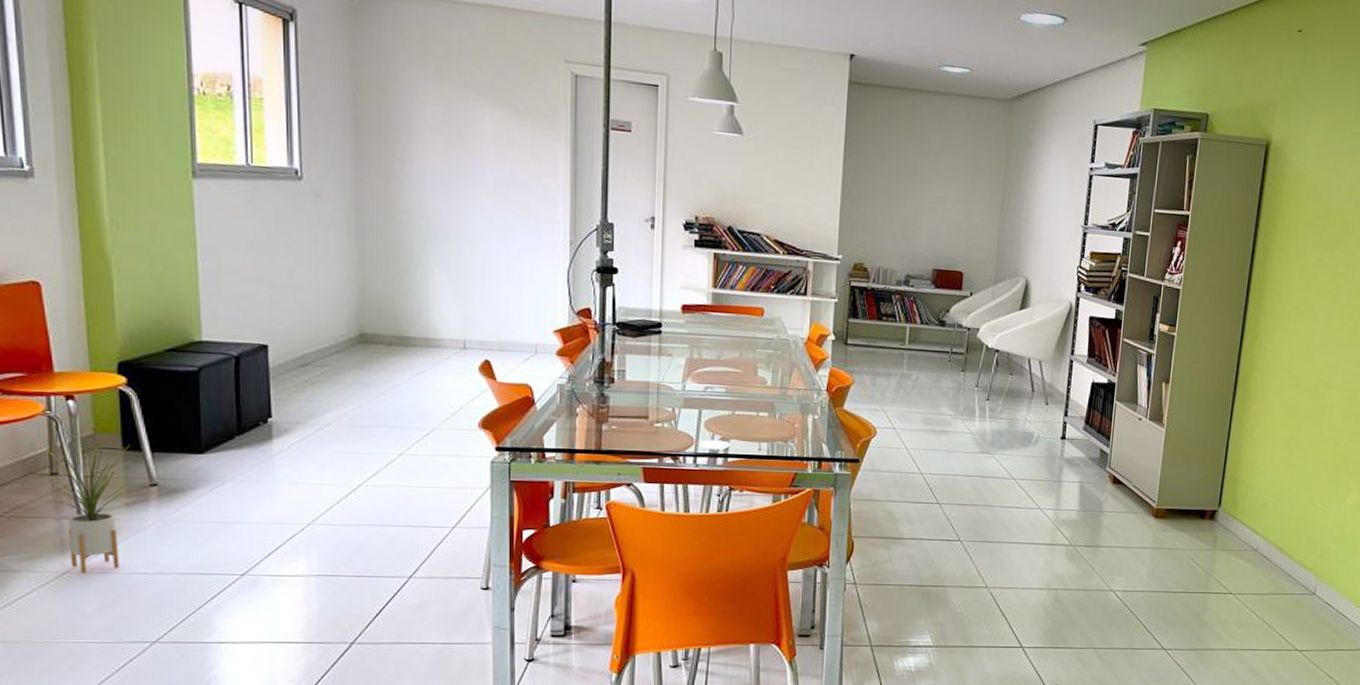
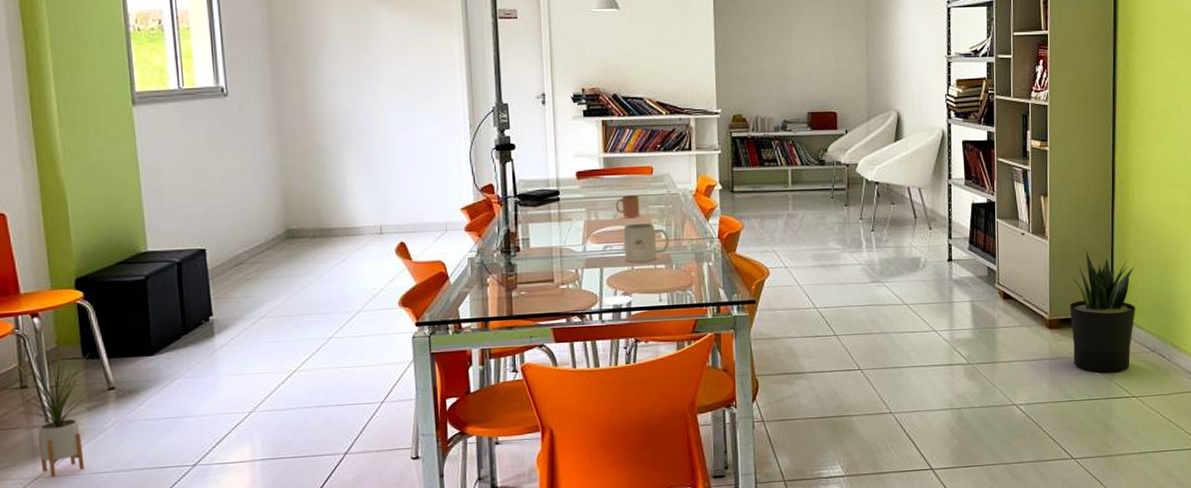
cup: none [720,335,747,361] -> present [615,195,640,218]
mug: none [725,366,775,410] -> present [623,223,670,264]
planter: none [1176,443,1247,568] -> present [1069,251,1136,373]

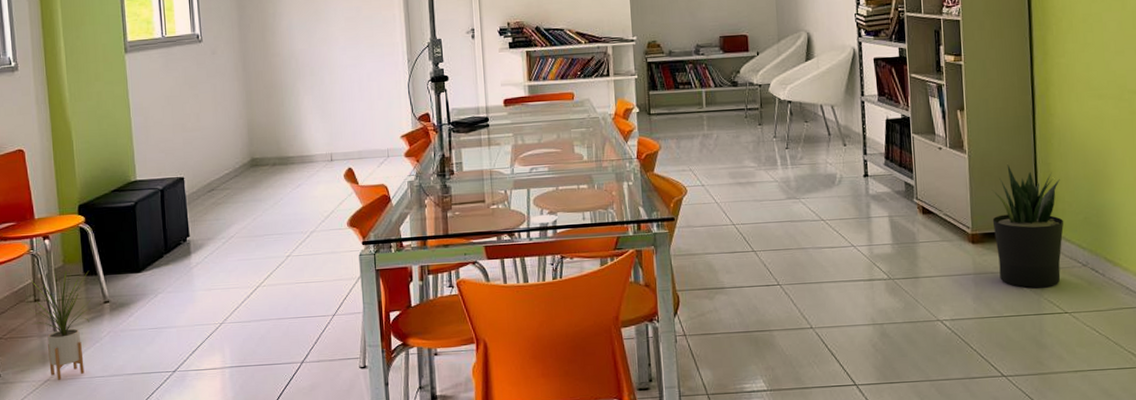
cup: present [615,195,640,218] -> none [540,119,563,142]
mug: present [623,223,670,264] -> none [548,145,591,185]
books: present [747,115,775,138] -> none [661,40,688,63]

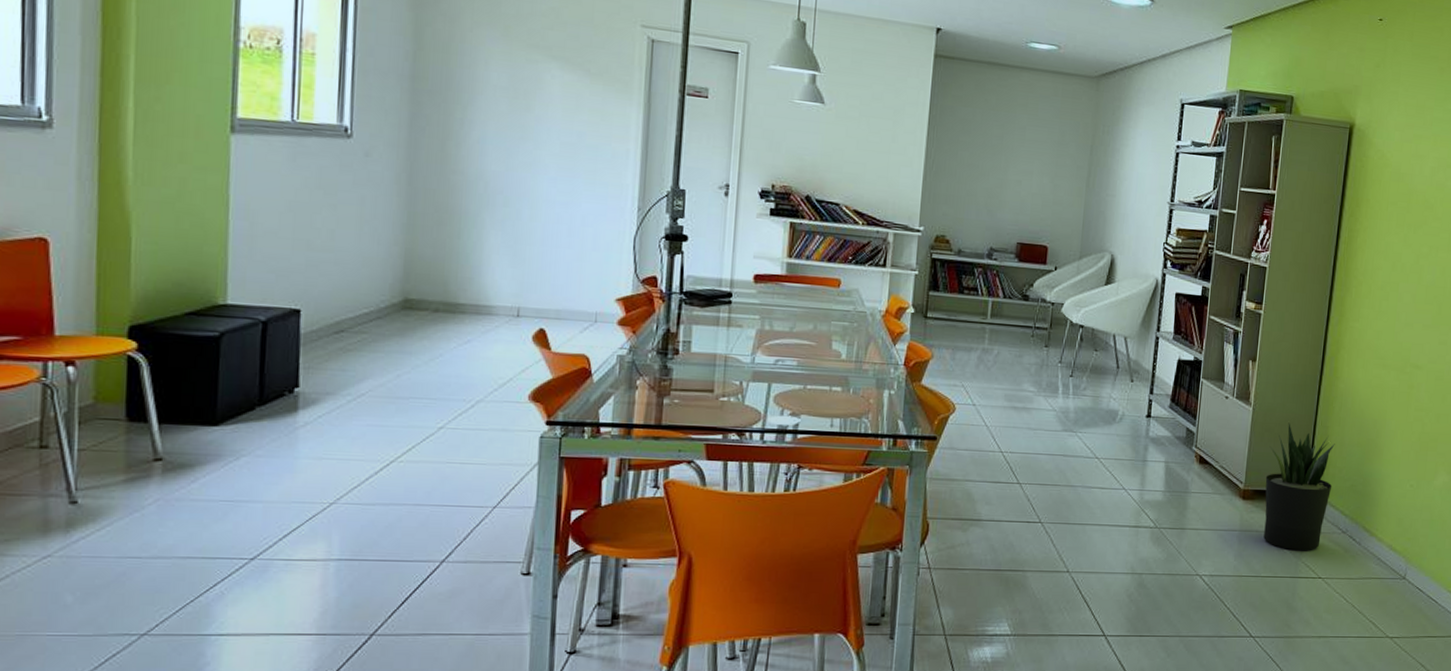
house plant: present [28,263,94,380] -> none [28,402,138,557]

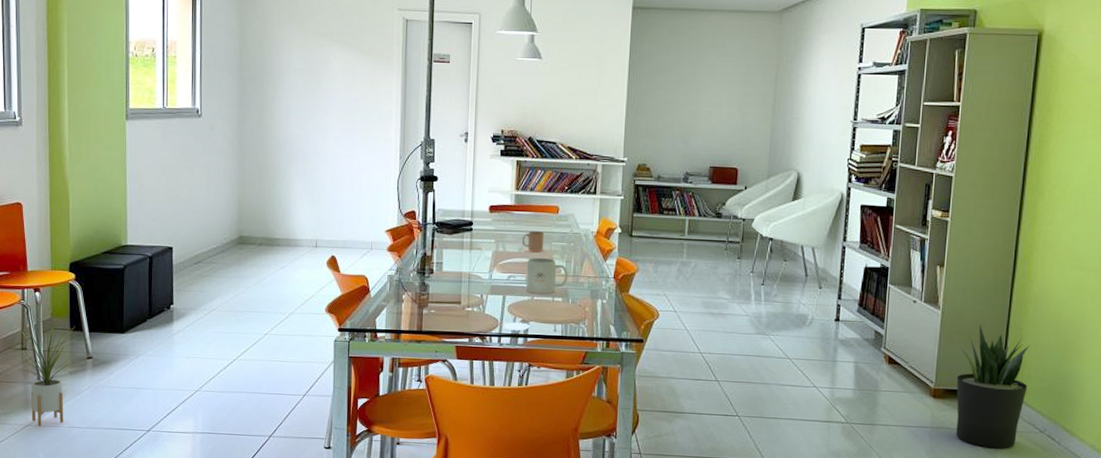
house plant: none [28,402,138,557] -> present [15,317,78,426]
cup: none [793,307,822,333] -> present [522,231,544,253]
mug: none [797,338,850,384] -> present [526,257,569,295]

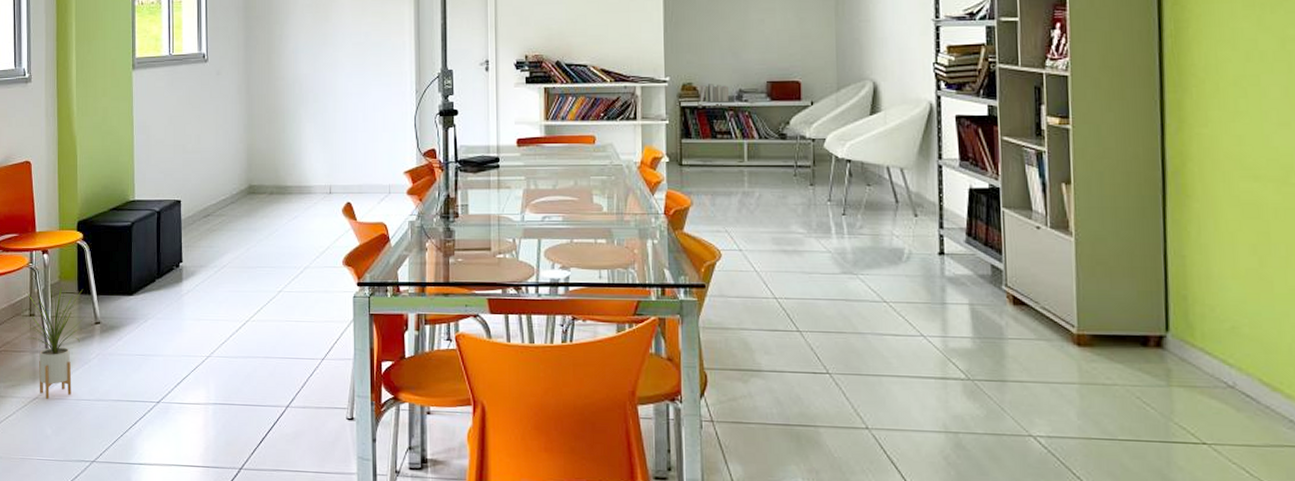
cup: present [522,231,544,253] -> none [555,165,581,189]
mug: present [526,257,569,295] -> none [563,194,612,237]
books: none [649,166,677,188] -> present [697,84,729,108]
planter: present [956,324,1030,449] -> none [1105,253,1204,410]

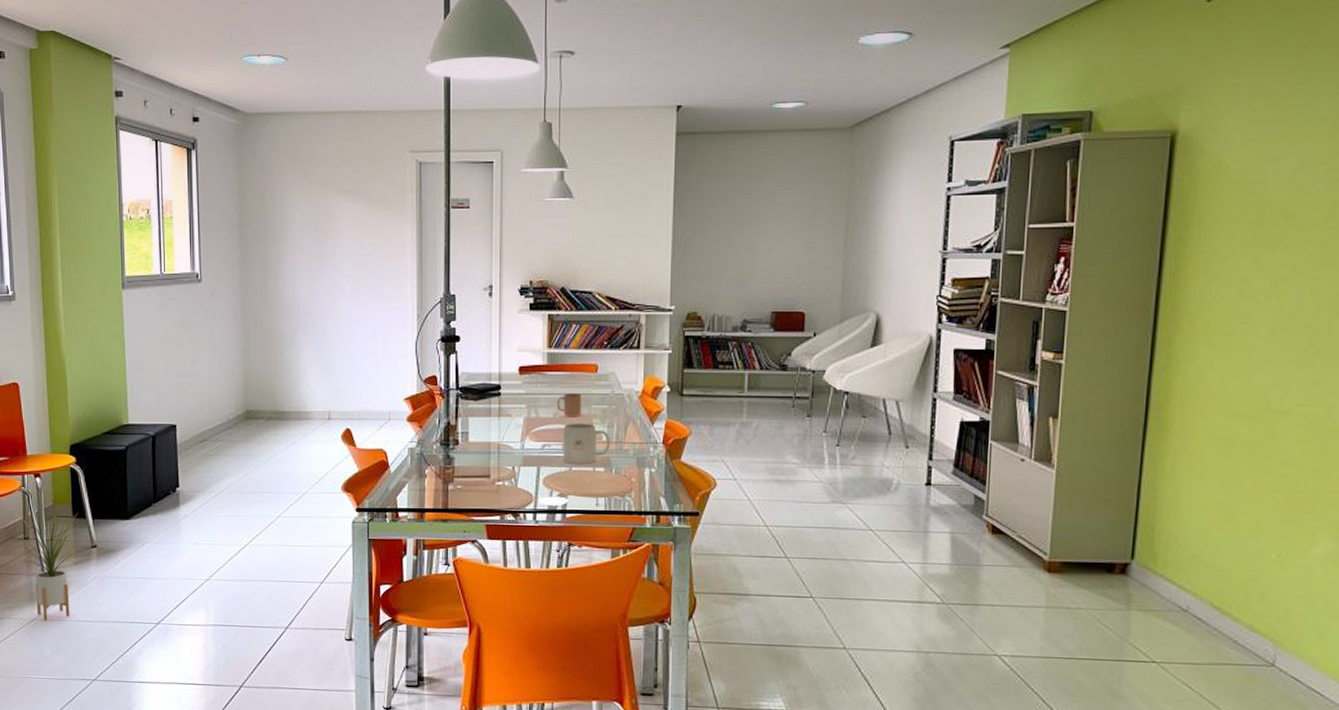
cup: none [555,165,581,189] -> present [556,393,582,417]
mug: none [563,194,612,237] -> present [562,423,611,465]

